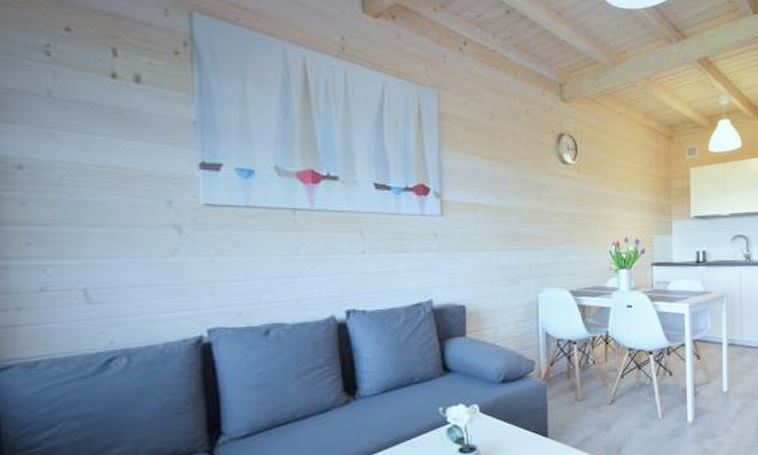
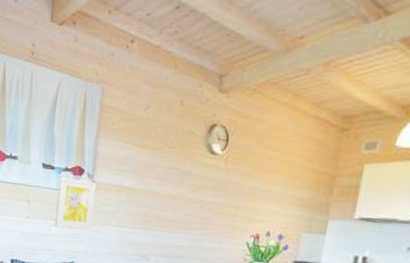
wall art: none [399,199,447,260] -> present [54,177,96,230]

